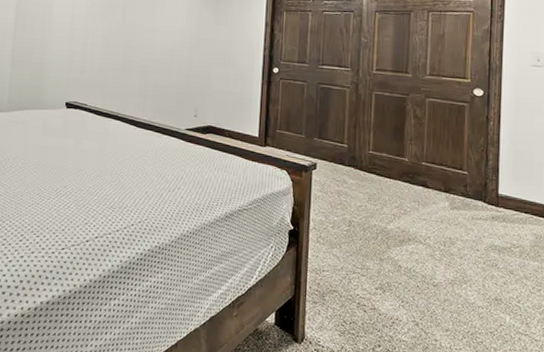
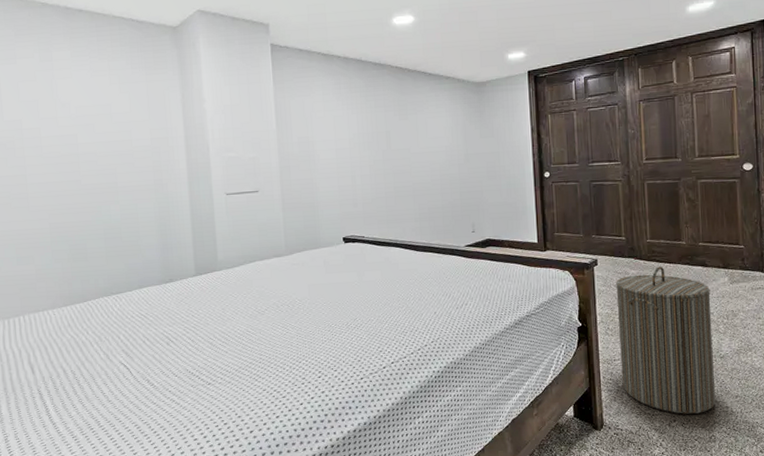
laundry hamper: none [328,180,429,342] -> present [616,266,715,414]

